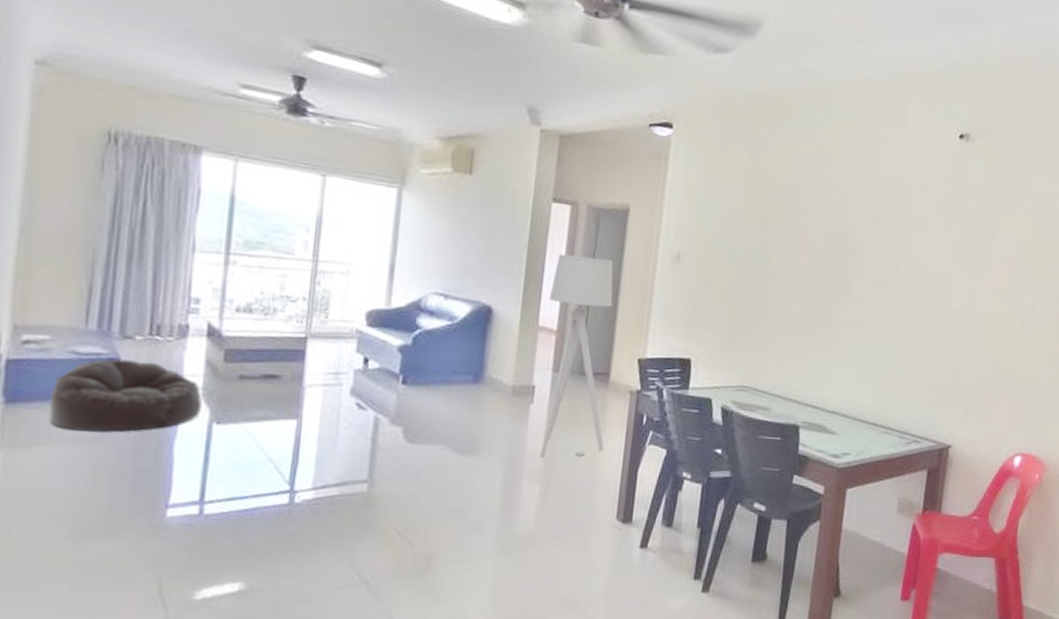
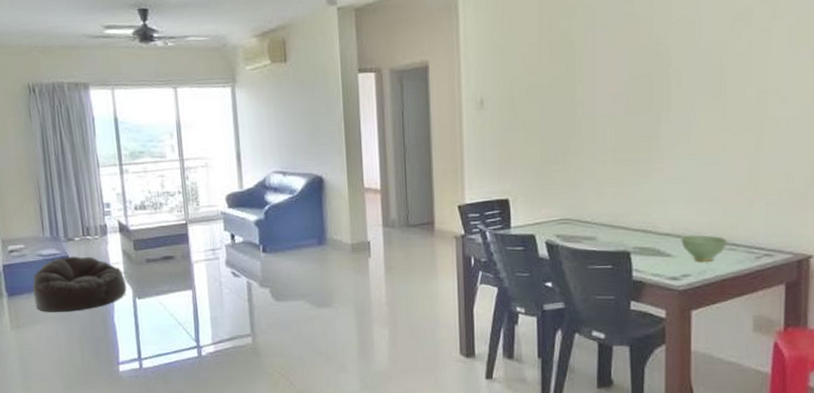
floor lamp: present [540,254,614,456] -> none [369,116,438,303]
bowl: none [845,415,886,443] -> present [681,234,729,262]

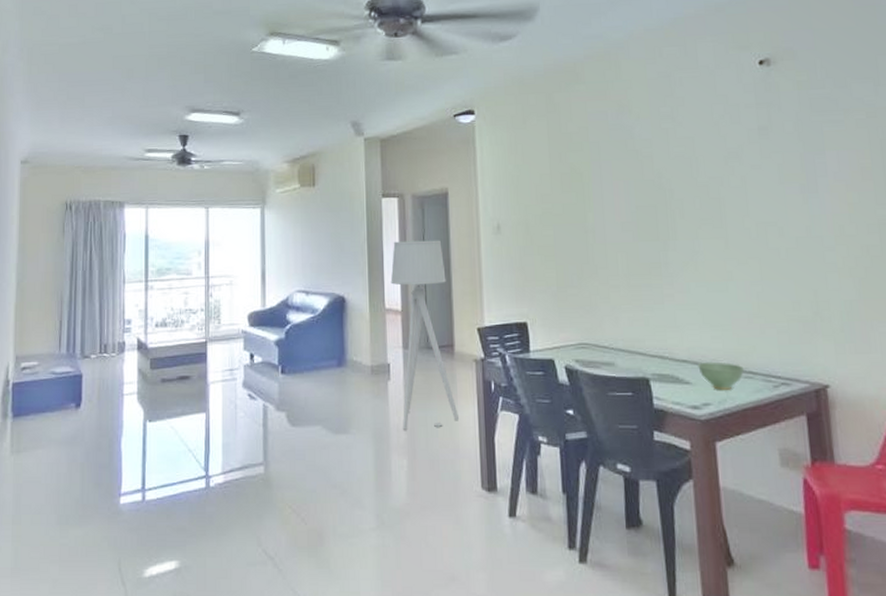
beanbag: present [32,256,127,312] -> none [40,375,138,435]
floor lamp: none [369,116,438,303] -> present [390,240,459,430]

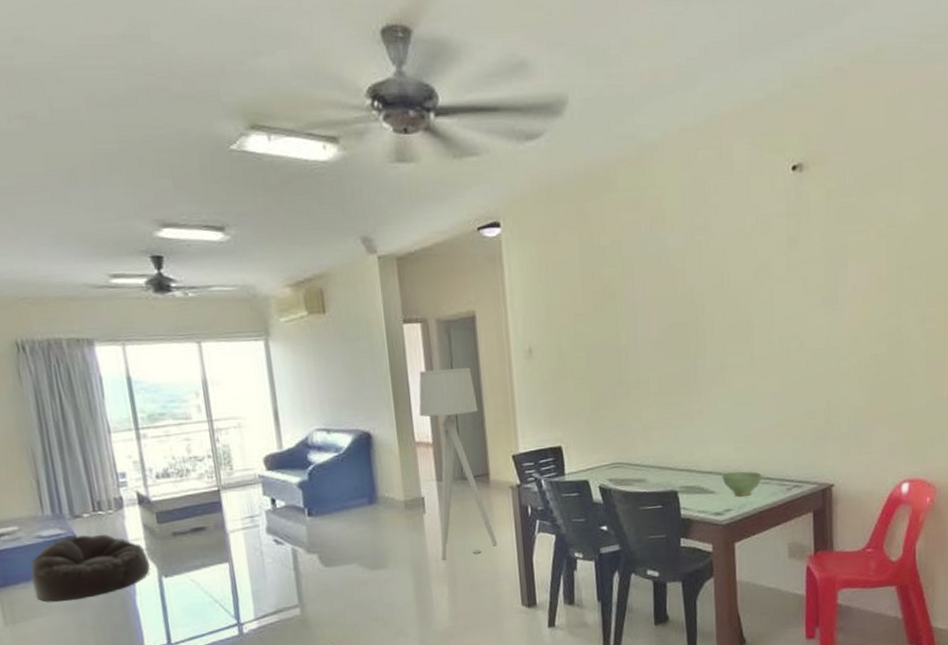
beanbag: none [40,375,138,435] -> present [31,535,150,602]

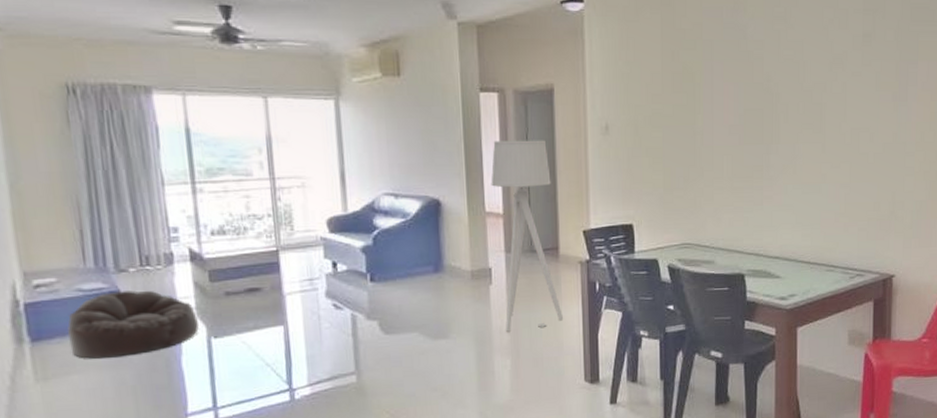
bowl: present [722,471,763,497] -> none [788,257,828,283]

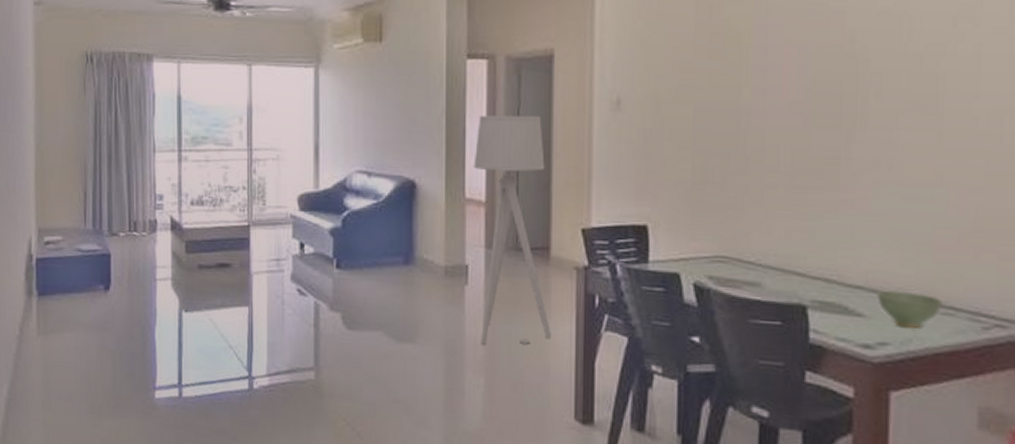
beanbag: present [68,290,199,359] -> none [67,254,172,320]
bowl: none [788,257,828,283] -> present [877,290,944,328]

